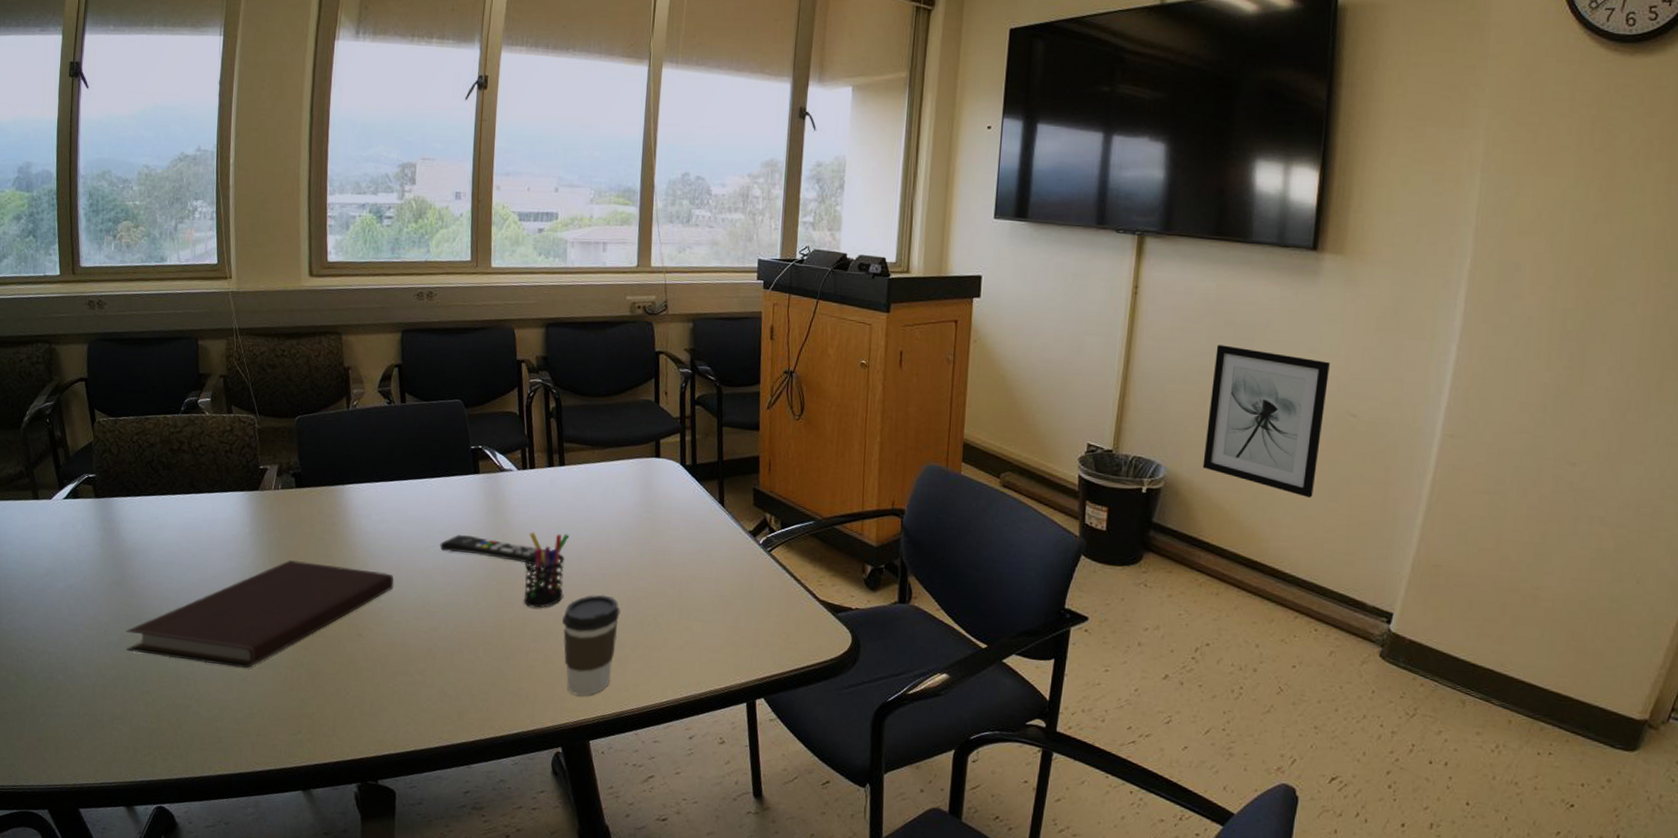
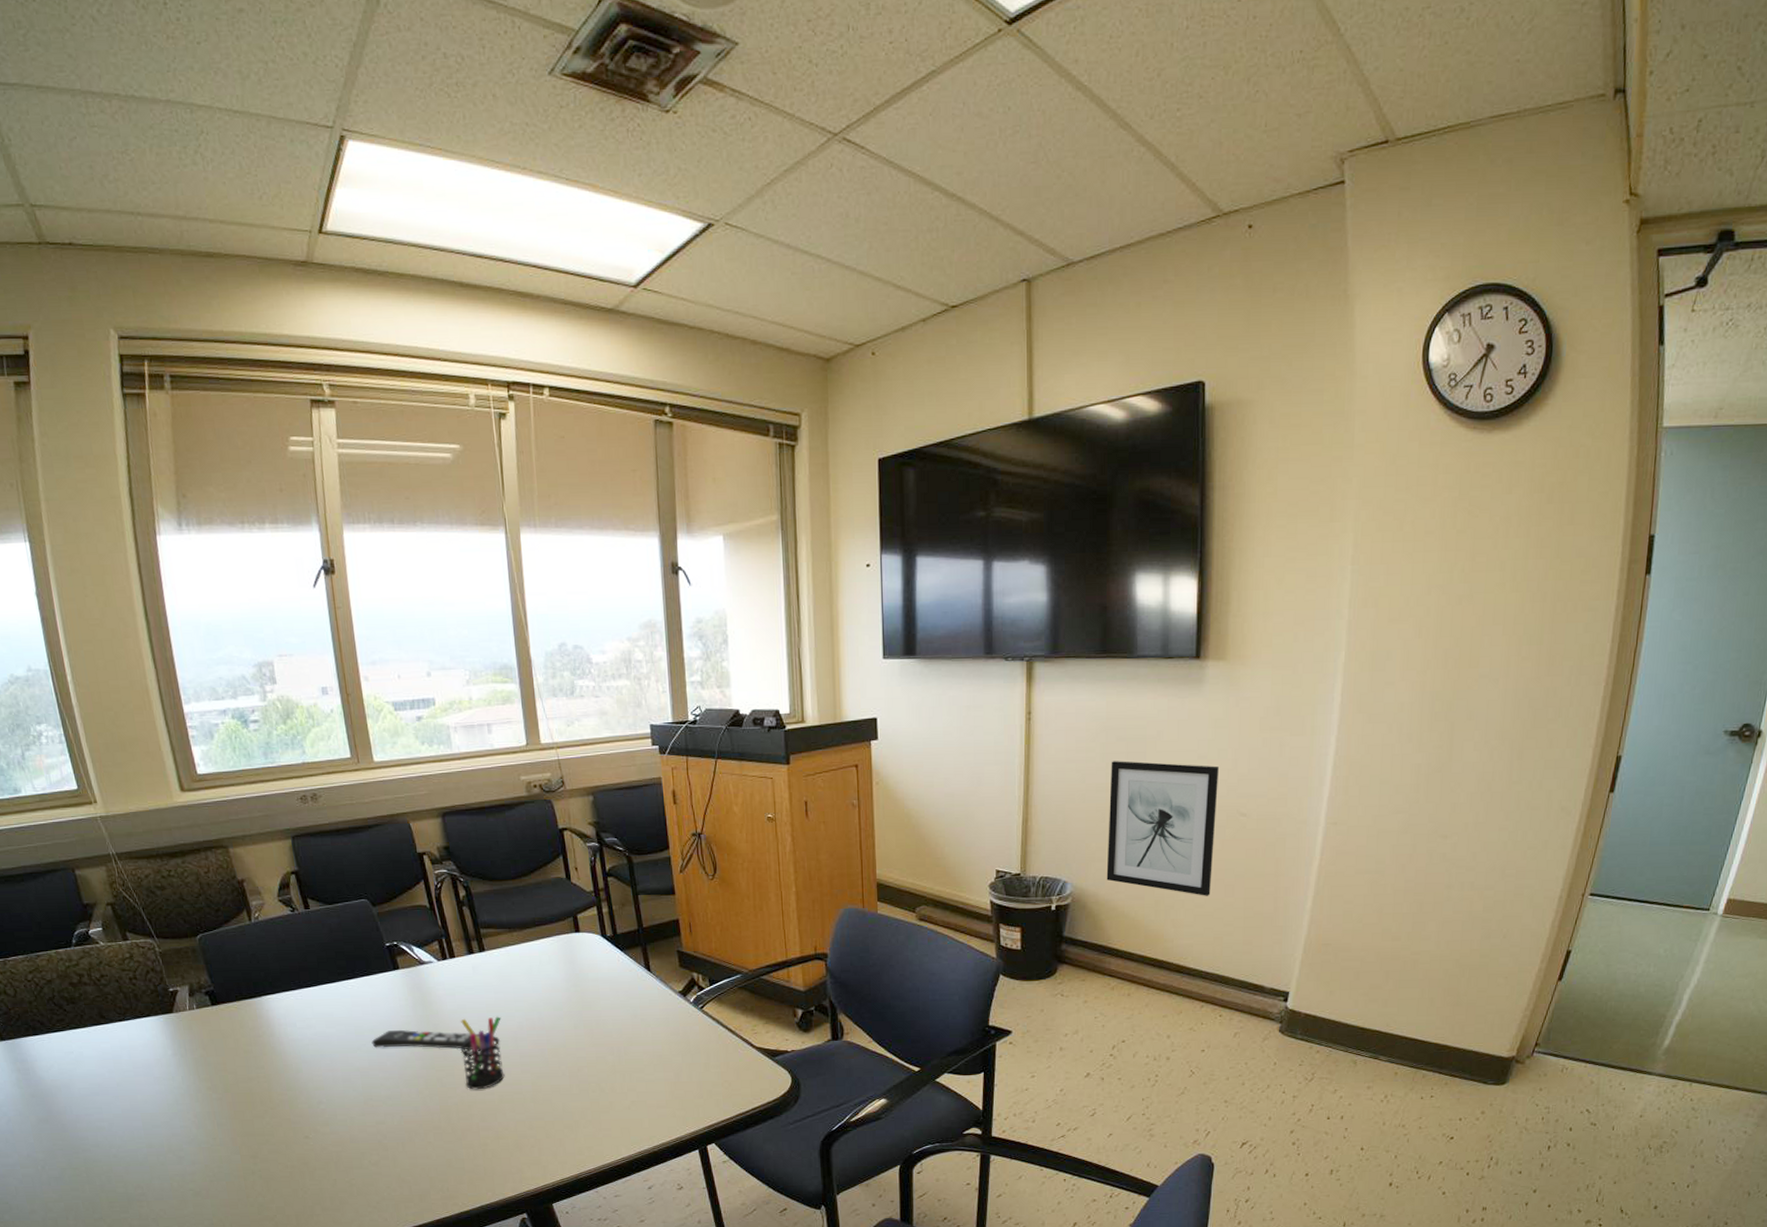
notebook: present [126,560,394,669] -> none [64,1075,332,1184]
coffee cup: present [562,594,620,696] -> none [506,1069,564,1164]

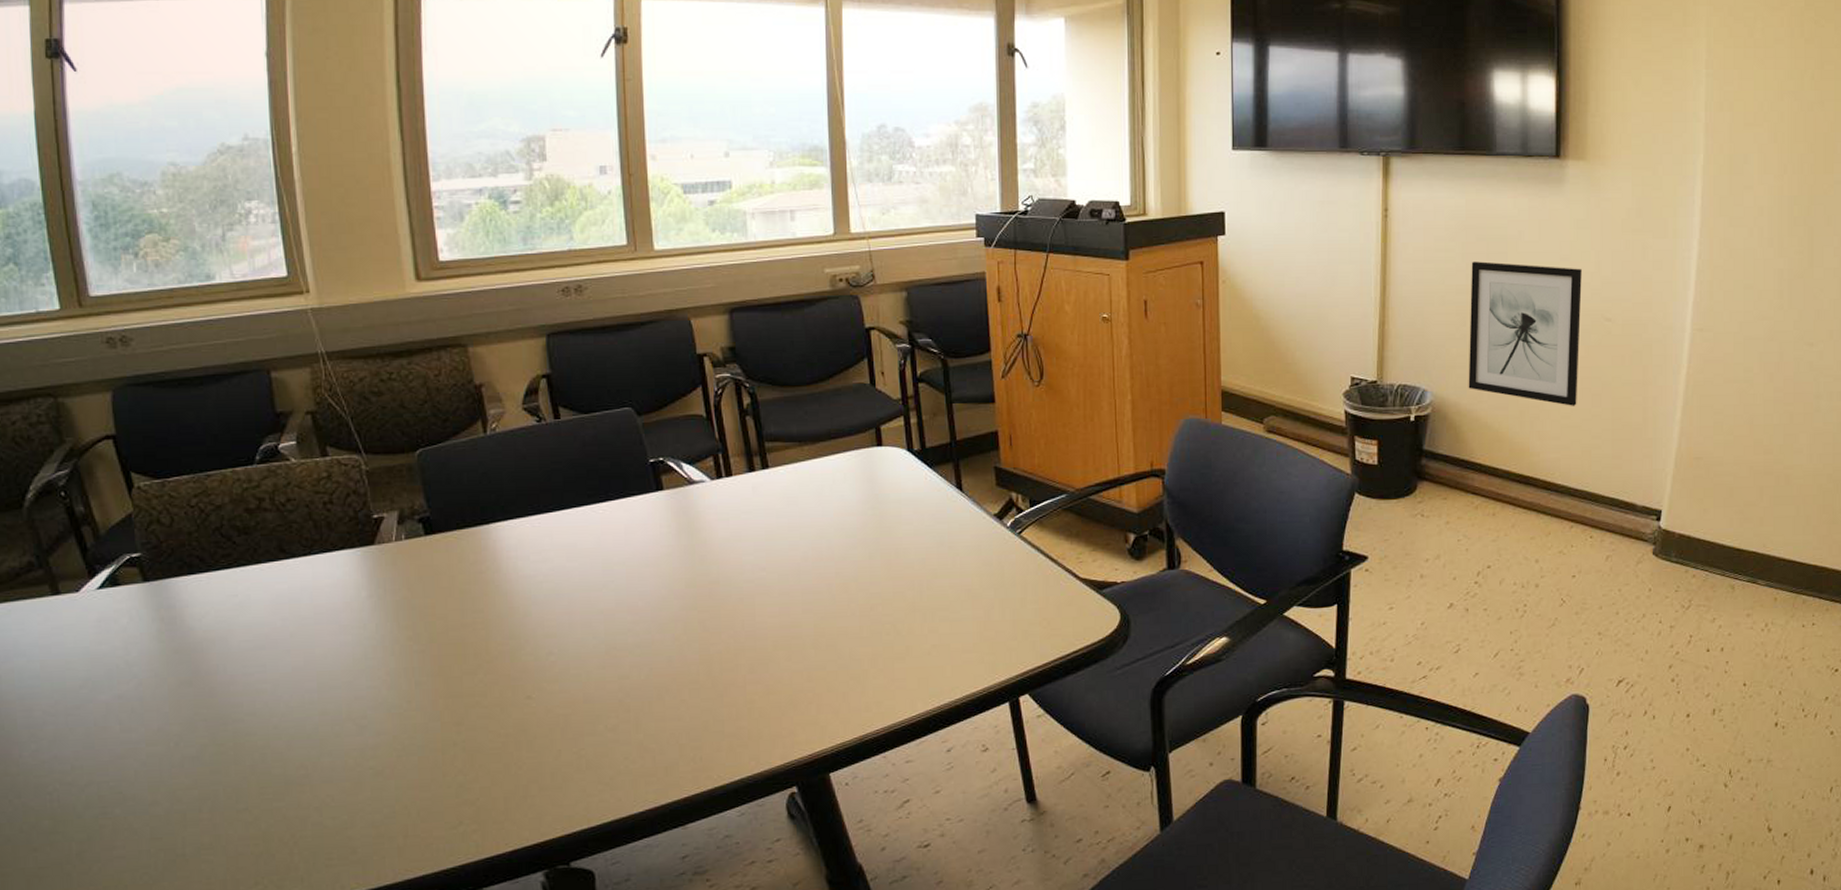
remote control: present [371,1030,486,1050] -> none [621,563,763,586]
pen holder: present [460,1016,505,1090] -> none [730,545,783,635]

